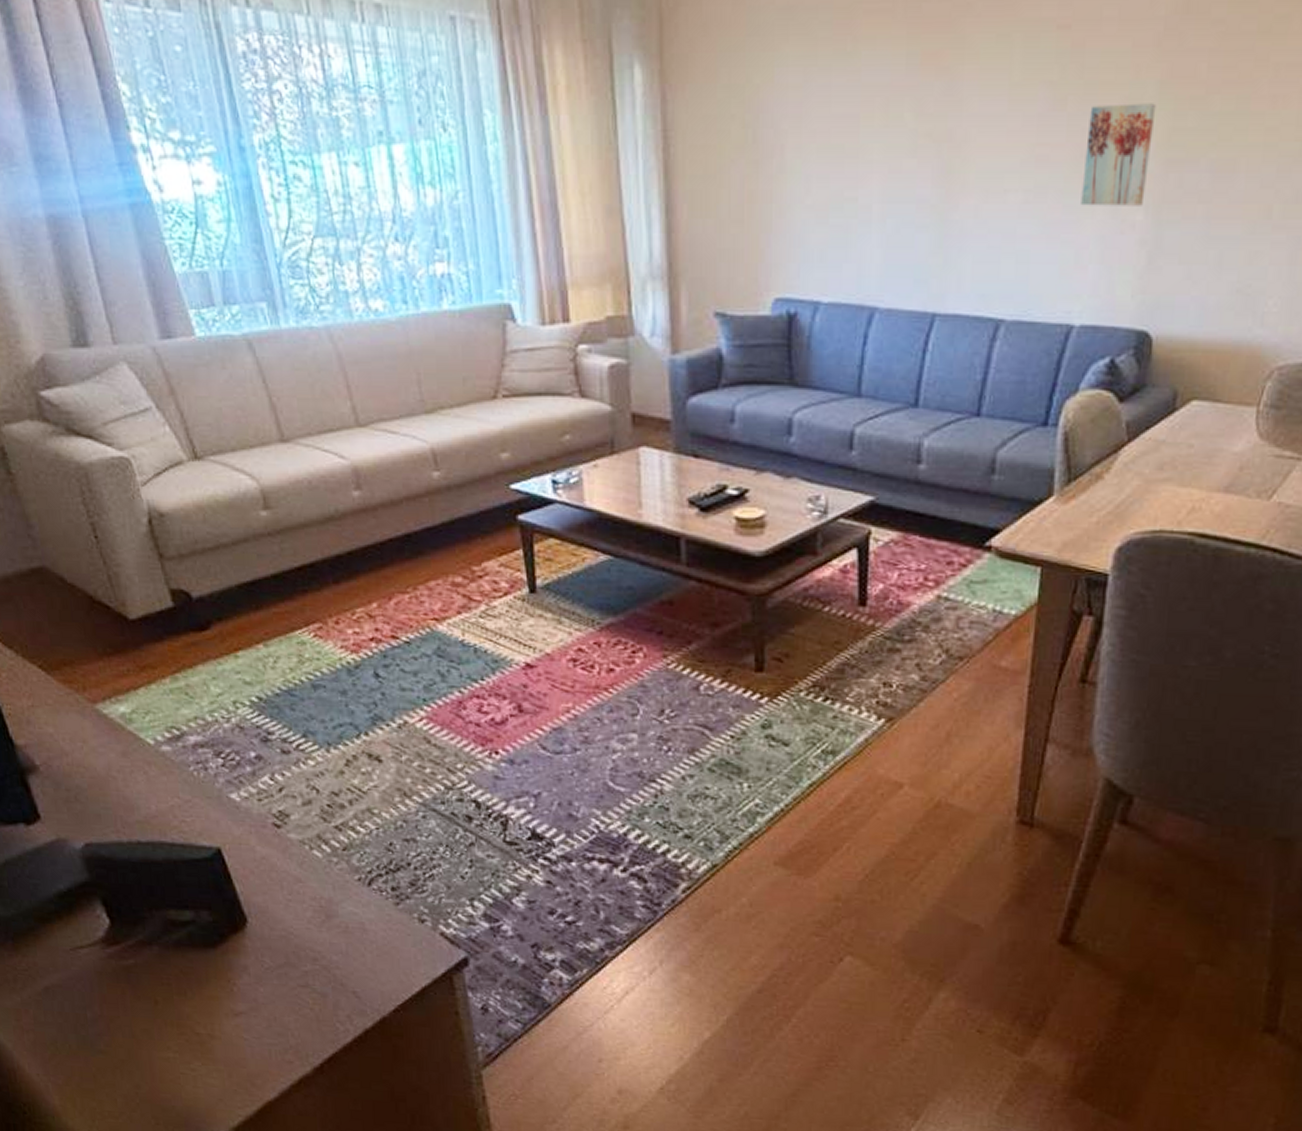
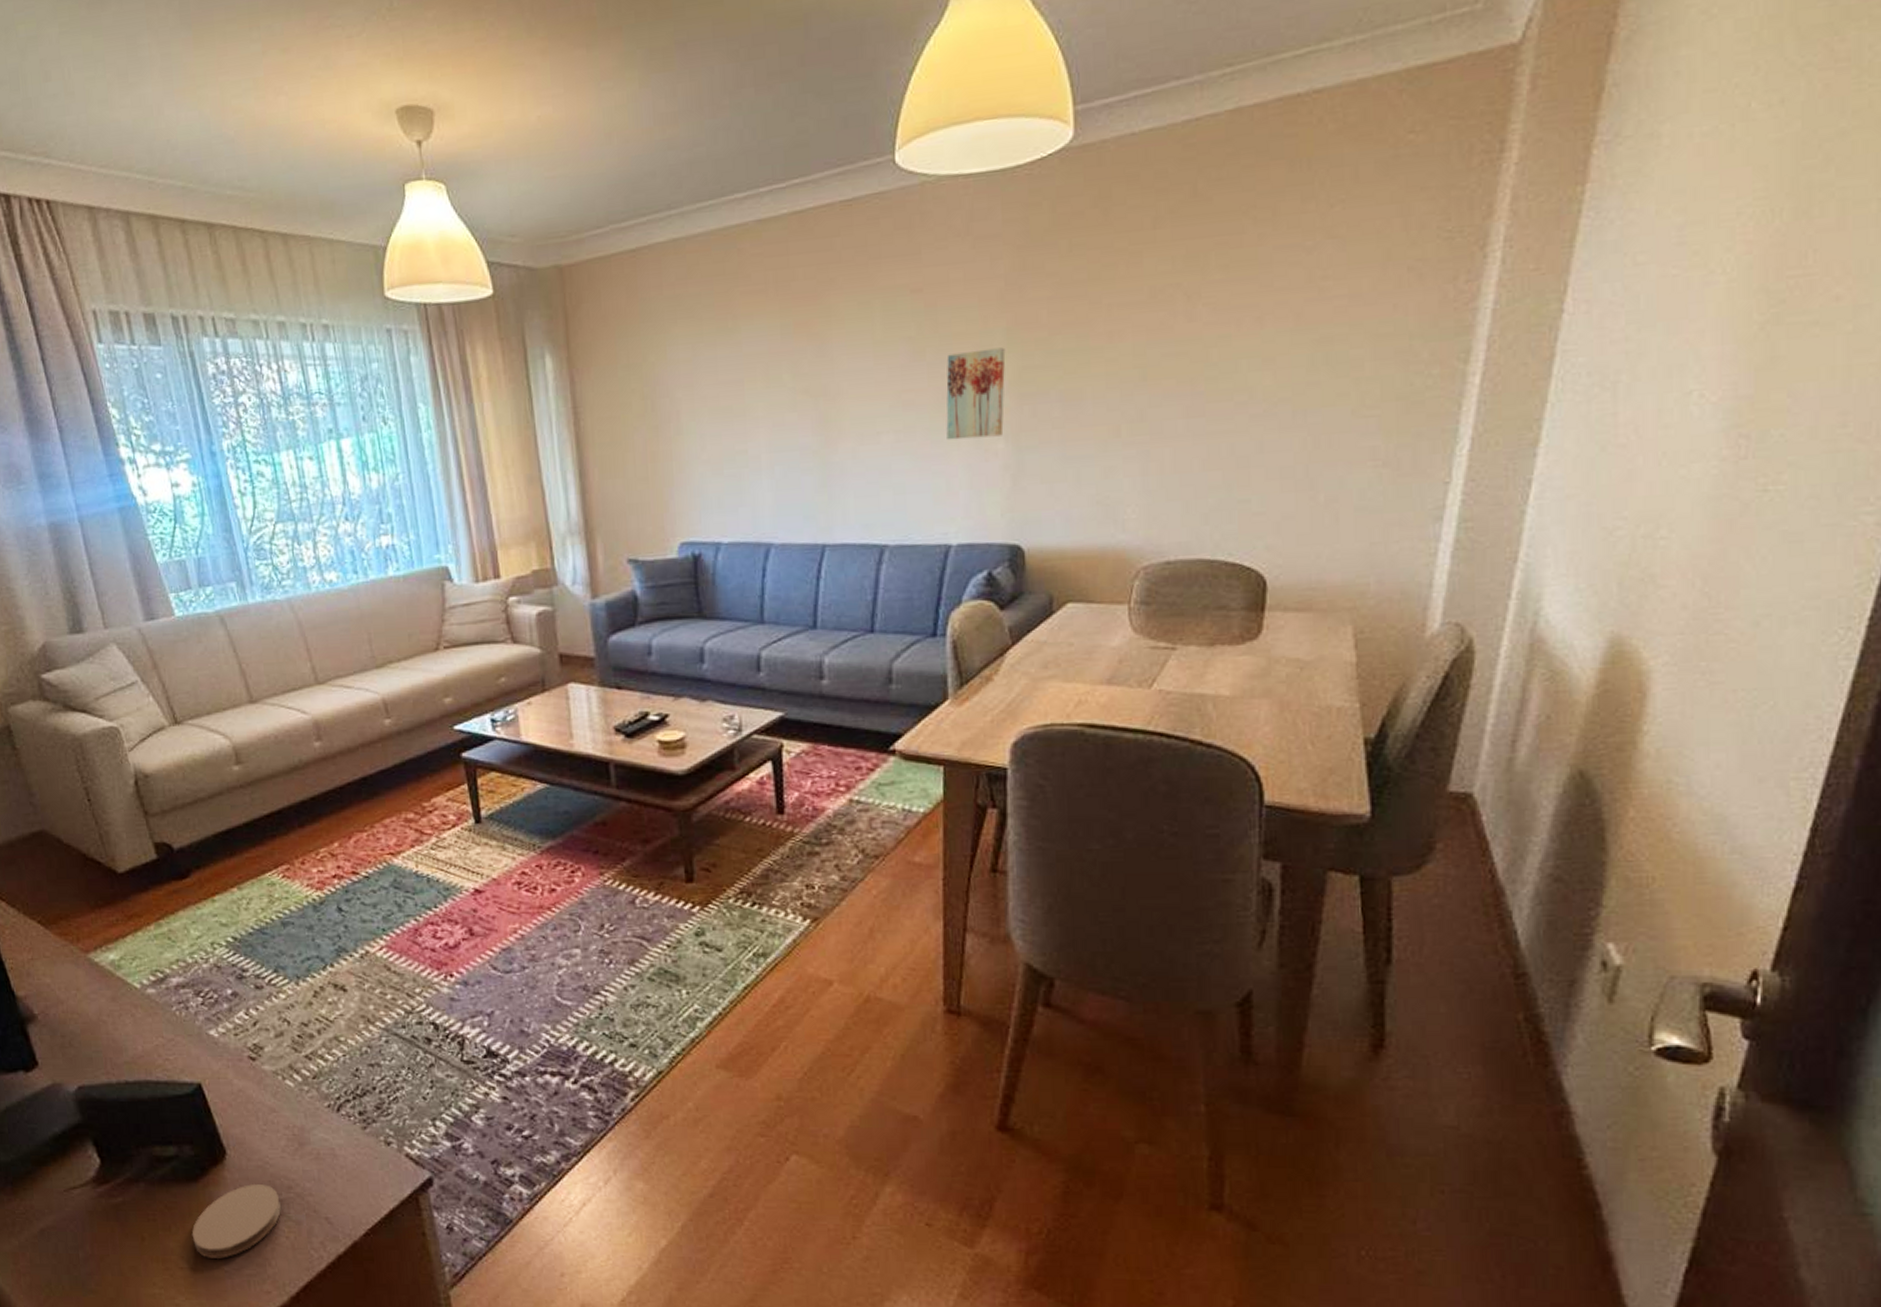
coaster: none [209,953,306,1026] -> present [191,1183,281,1259]

